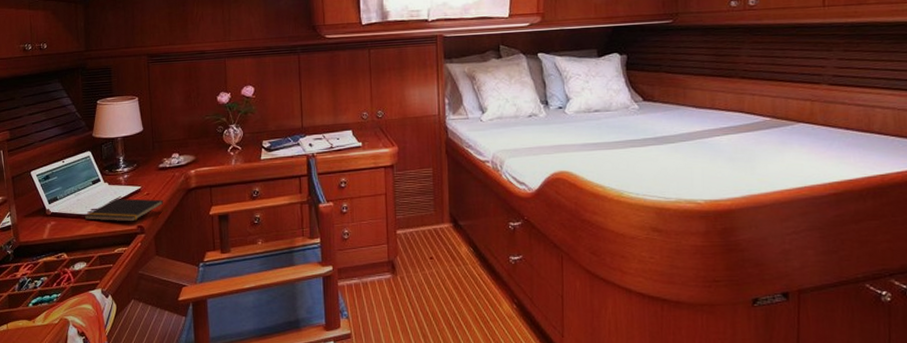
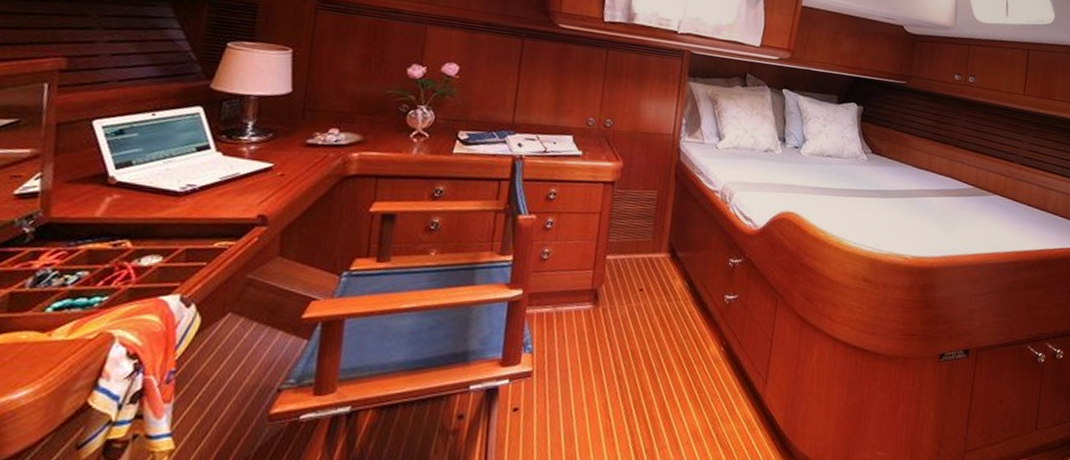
notepad: present [84,198,164,222] -> none [172,175,305,209]

